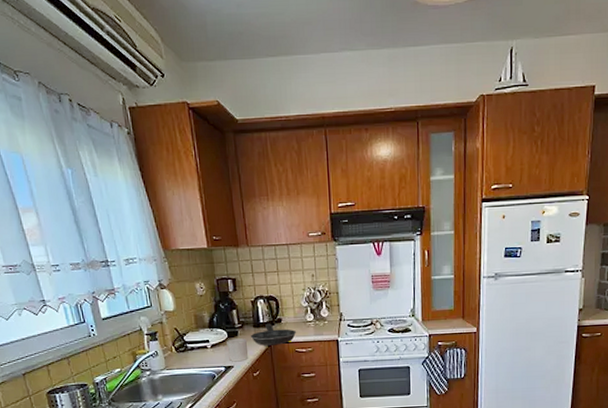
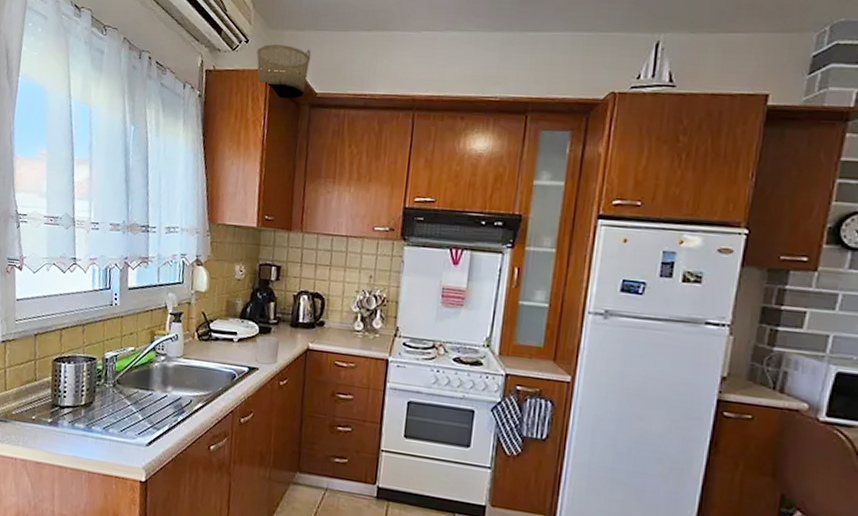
basket: none [174,76,227,128] -> present [256,44,311,99]
frying pan: present [250,323,297,346] -> none [284,324,340,354]

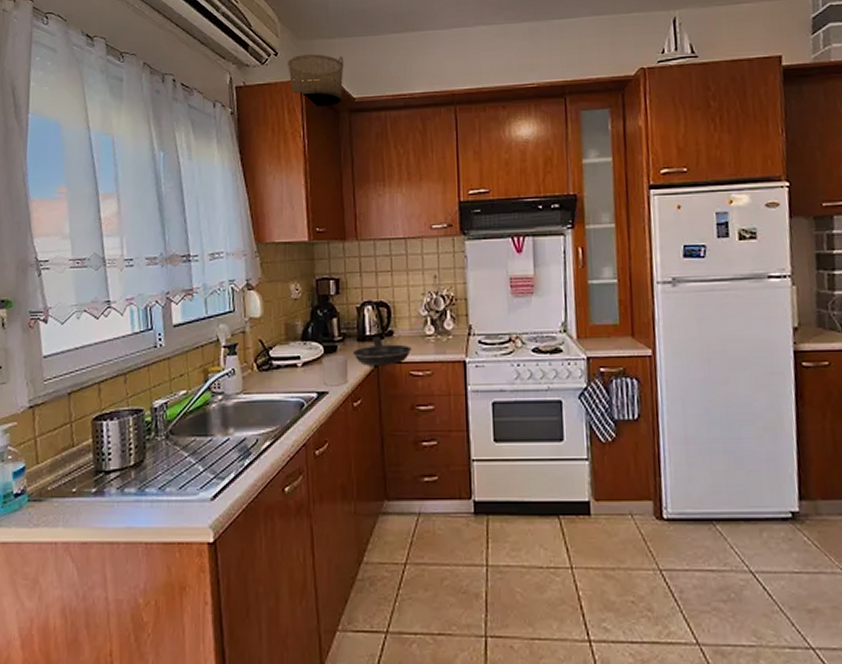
frying pan: none [284,324,340,354] -> present [352,336,412,366]

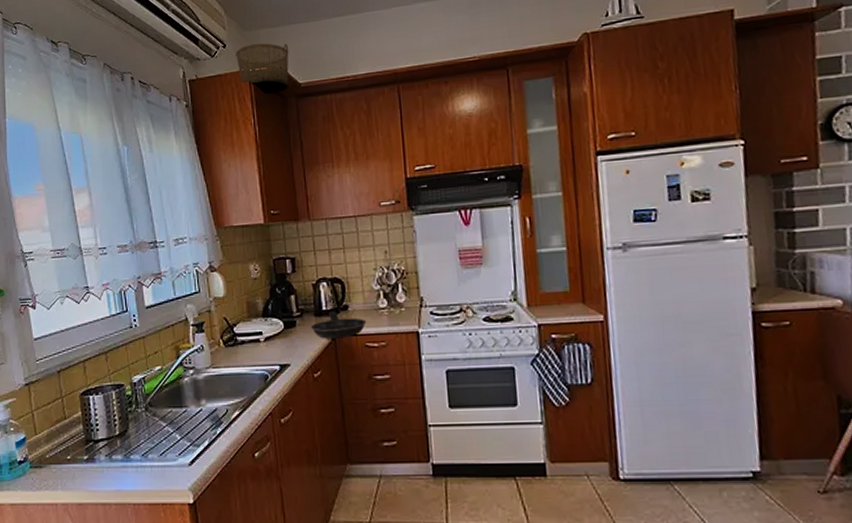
mug: present [322,355,349,386] -> none [283,329,308,359]

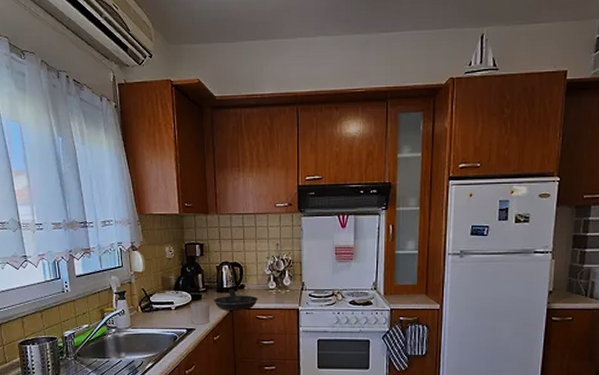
basket: present [236,43,289,95] -> none [161,57,207,104]
mug: none [283,329,308,359] -> present [190,302,210,325]

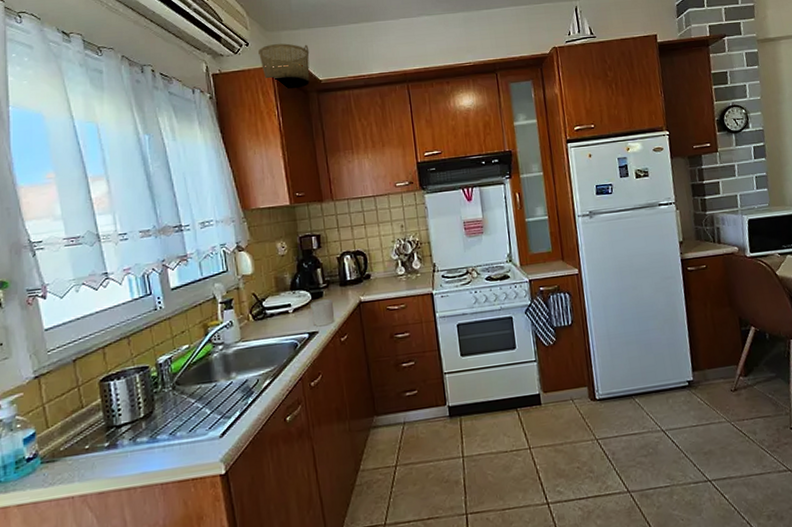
basket: none [161,57,207,104] -> present [258,43,310,90]
frying pan: present [213,289,259,311] -> none [336,280,388,306]

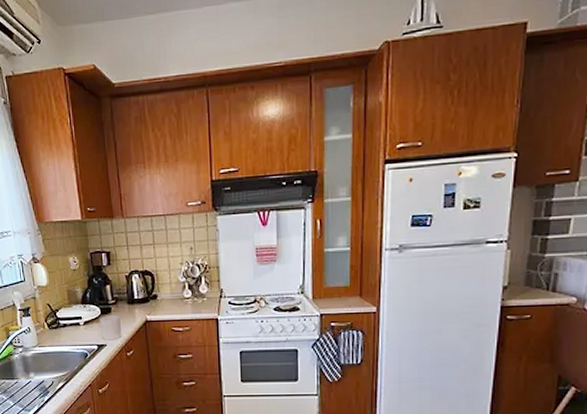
basket: present [258,43,310,90] -> none [50,40,103,95]

